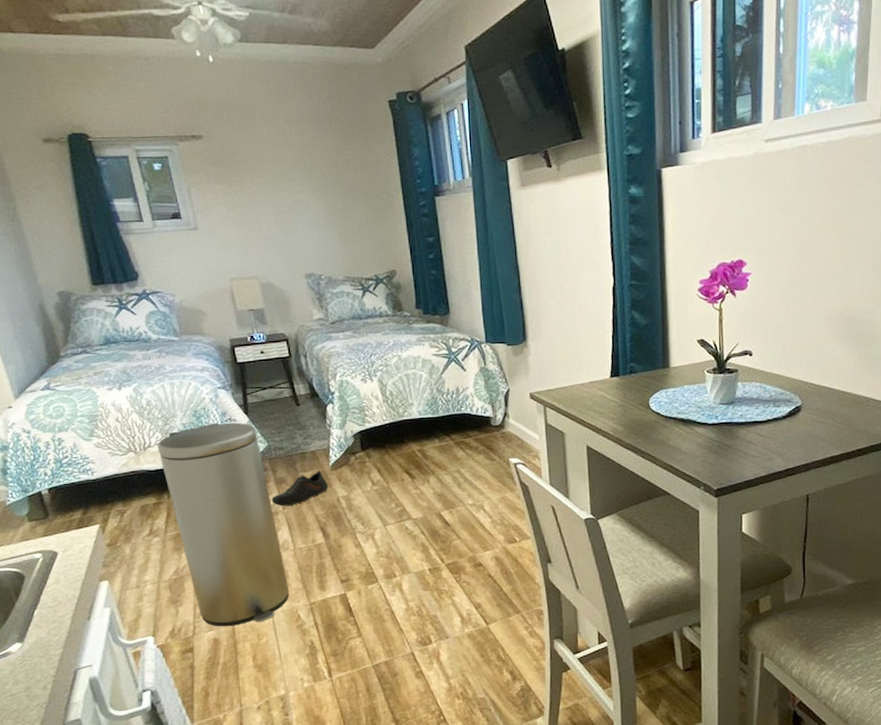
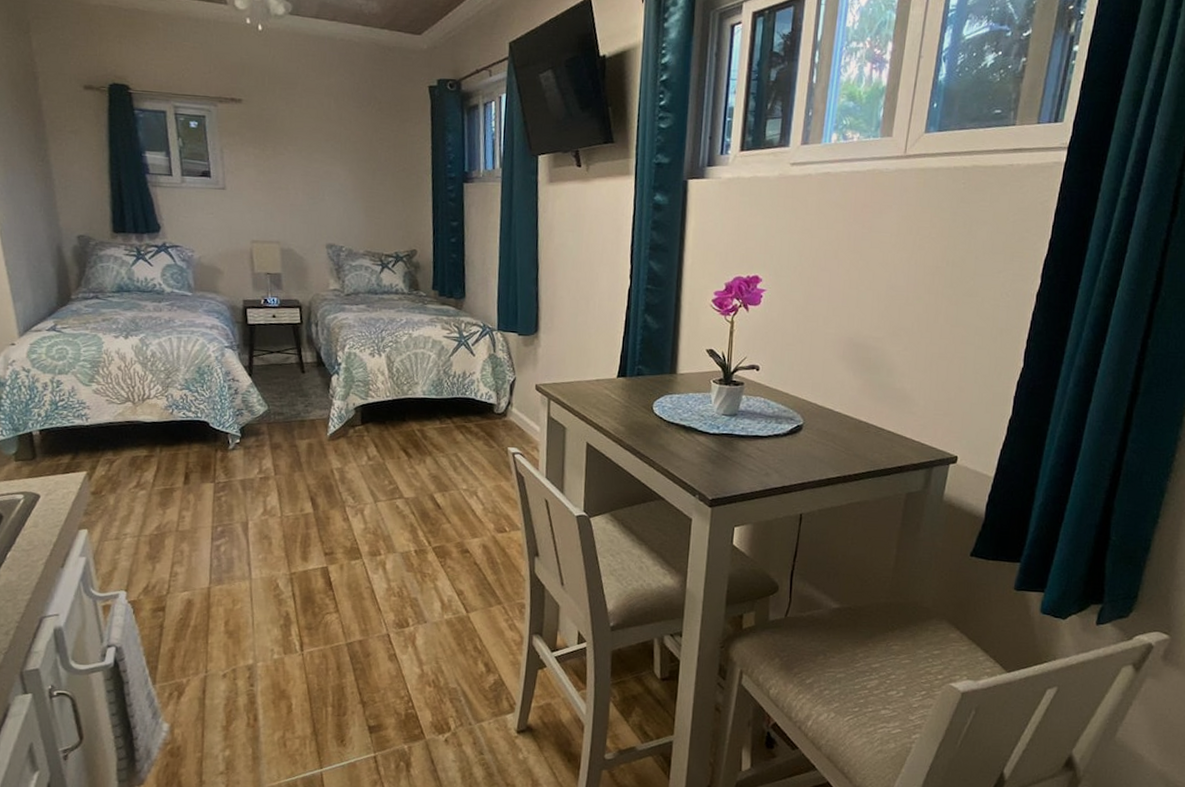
pedal bin: present [157,422,290,627] -> none [156,381,271,589]
athletic shoe: present [271,471,329,506] -> none [264,440,324,472]

